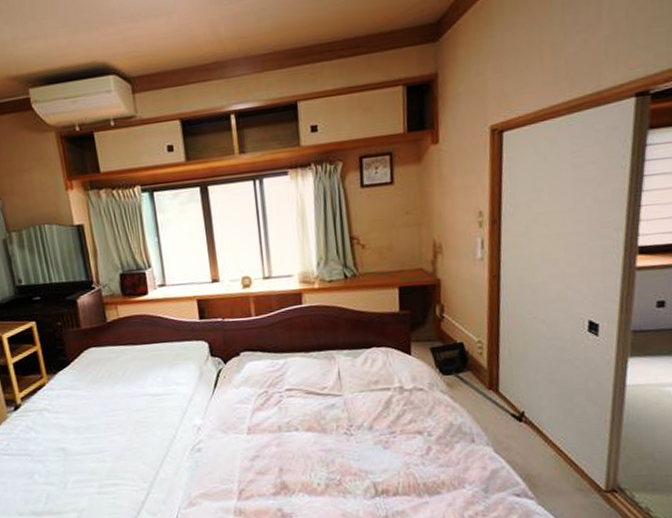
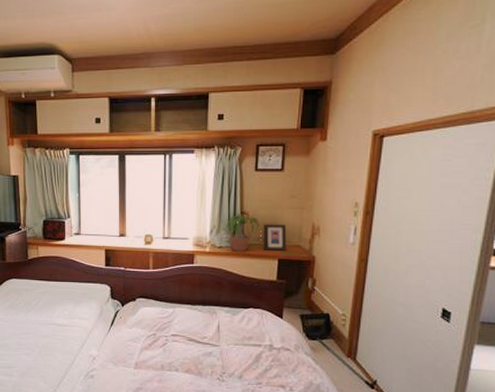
potted plant: none [333,239,373,285] -> present [224,214,259,252]
picture frame: none [377,245,407,279] -> present [263,224,287,251]

